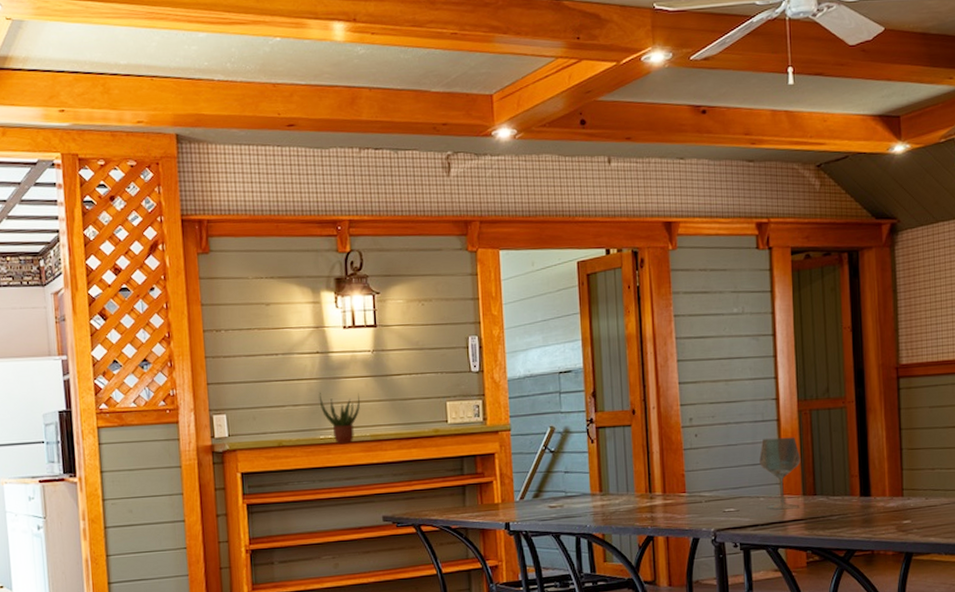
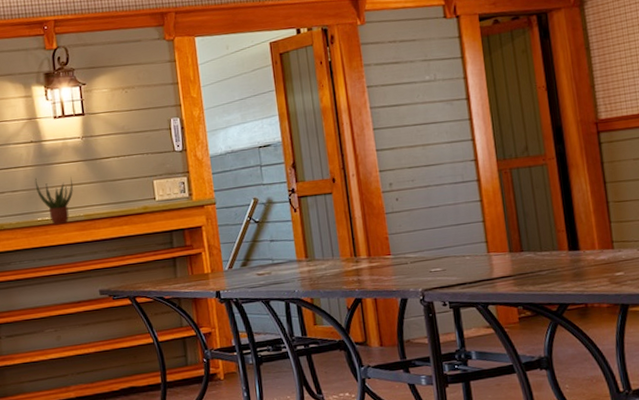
wine glass: present [759,437,801,511] -> none [462,196,506,269]

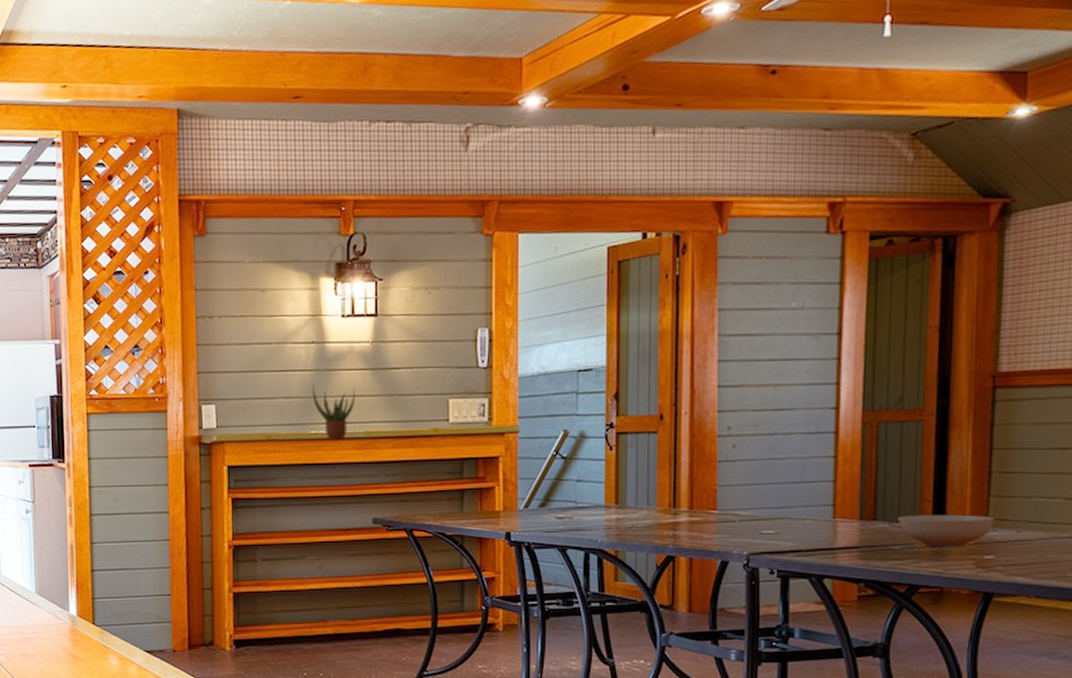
bowl: none [539,239,618,270] -> present [896,514,995,548]

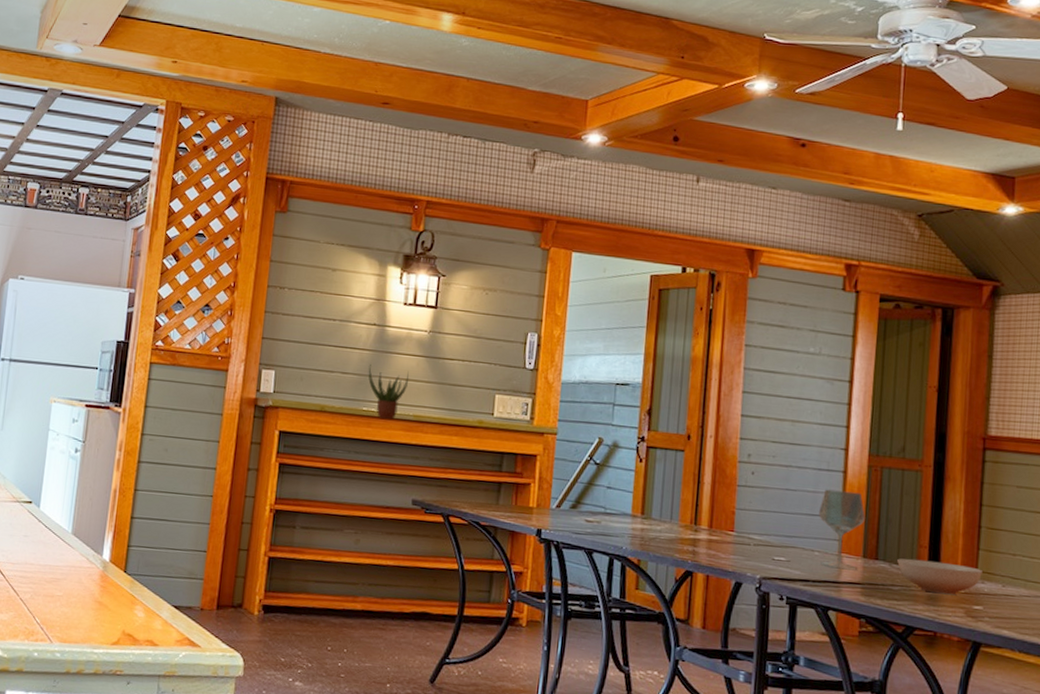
wine glass: none [809,452,861,535] -> present [819,489,865,571]

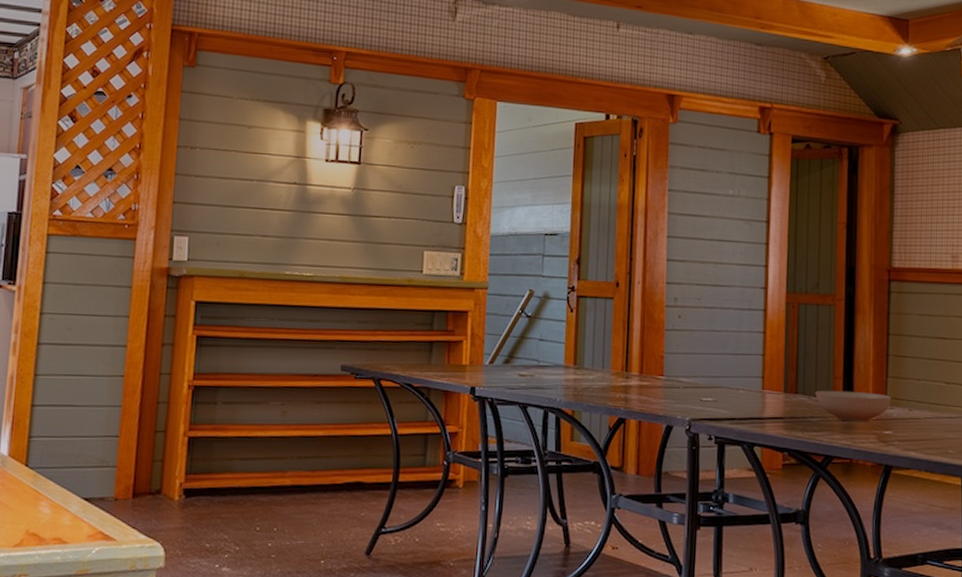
potted plant: present [368,365,409,421] -> none [289,226,333,284]
wine glass: present [819,489,865,571] -> none [742,328,785,406]

